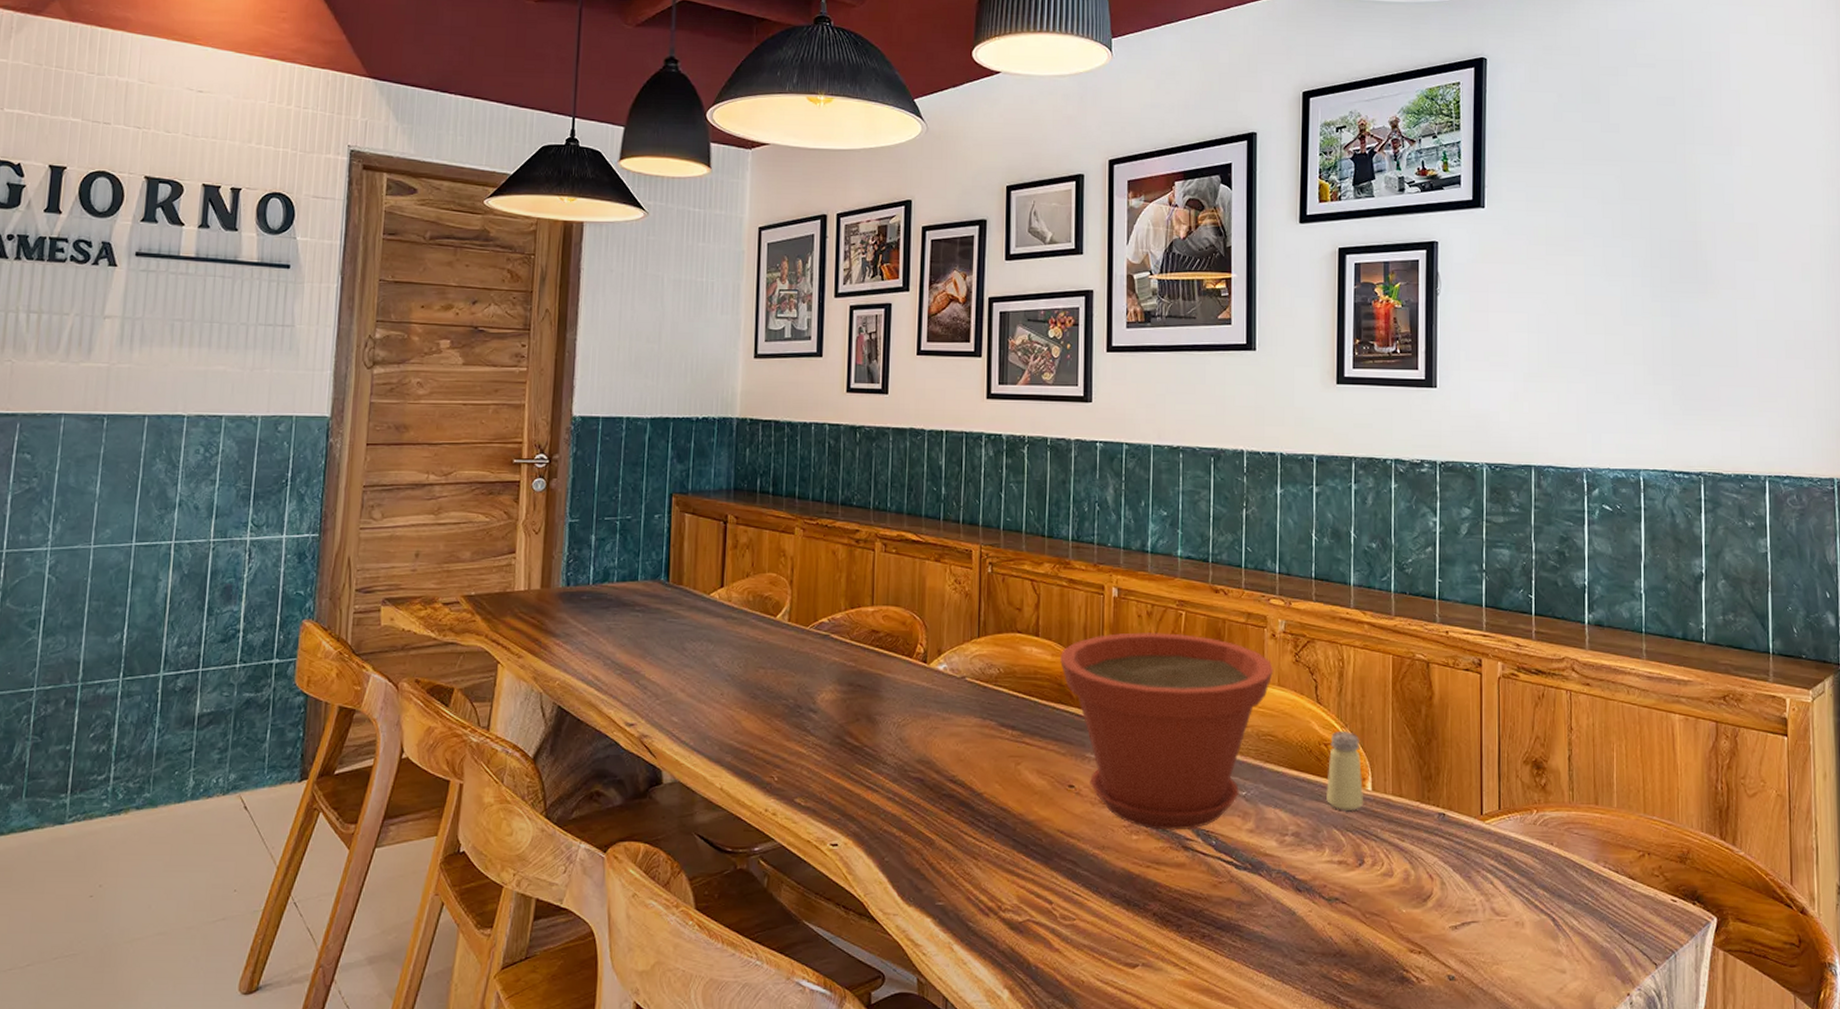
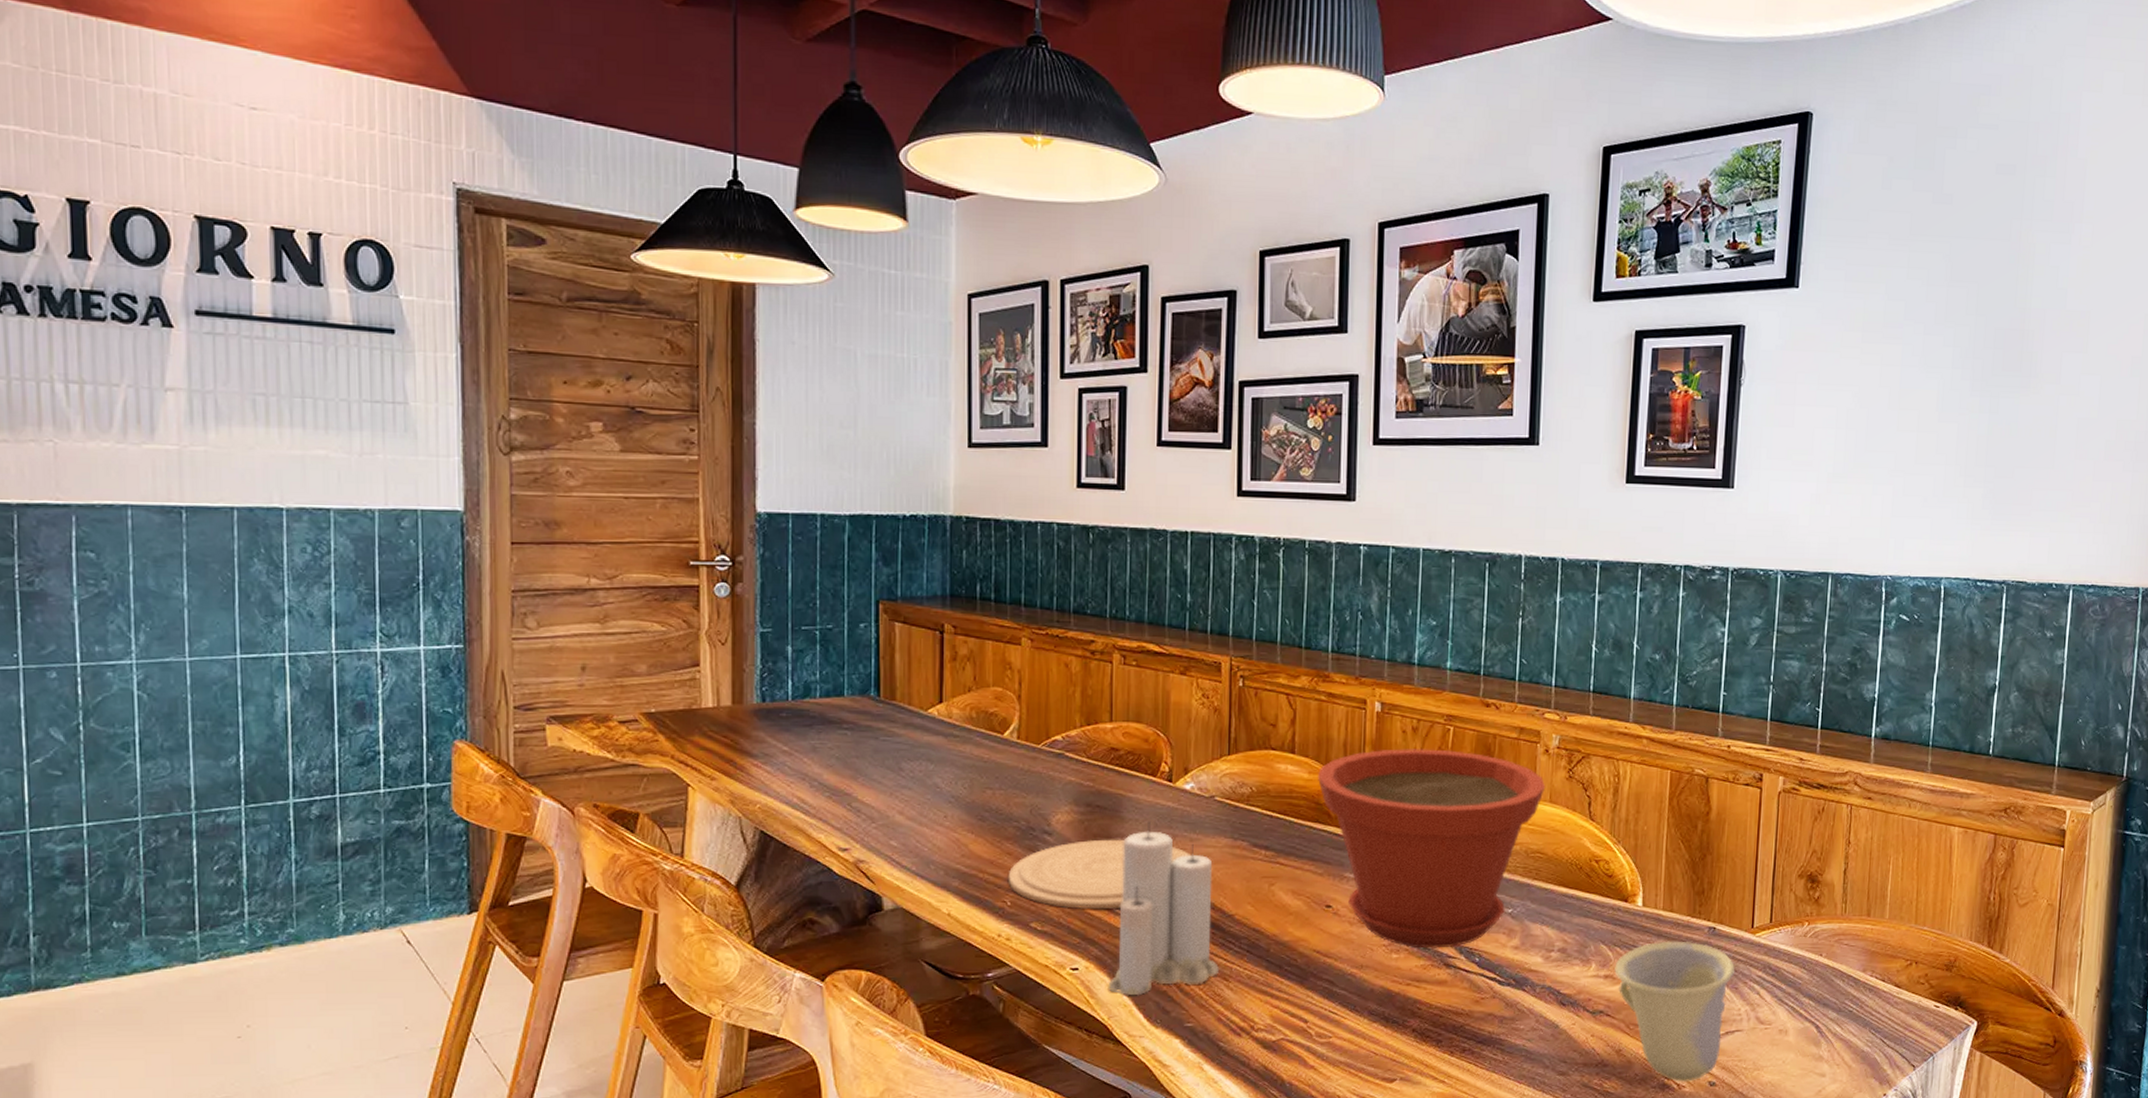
plate: none [775,717,943,787] -> present [1008,839,1191,910]
candle: none [865,700,970,873] -> present [1108,821,1220,996]
saltshaker: present [1326,731,1363,812] -> none [1595,848,1634,927]
cup: none [1348,827,1468,975] -> present [1614,941,1735,1082]

